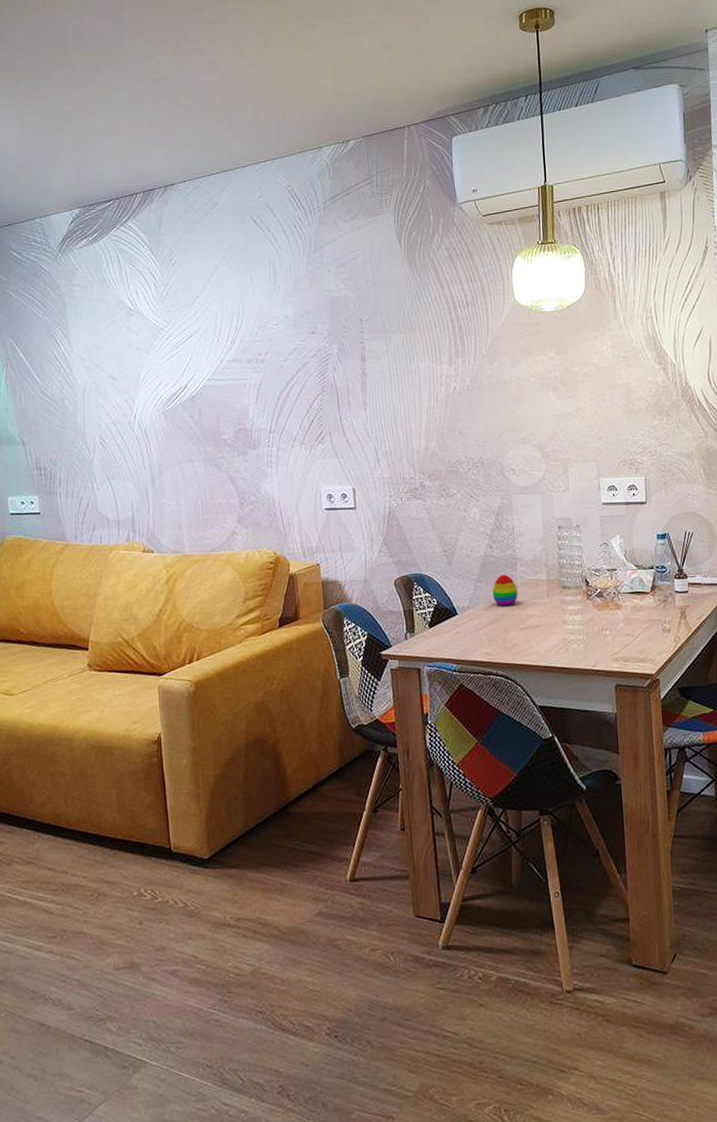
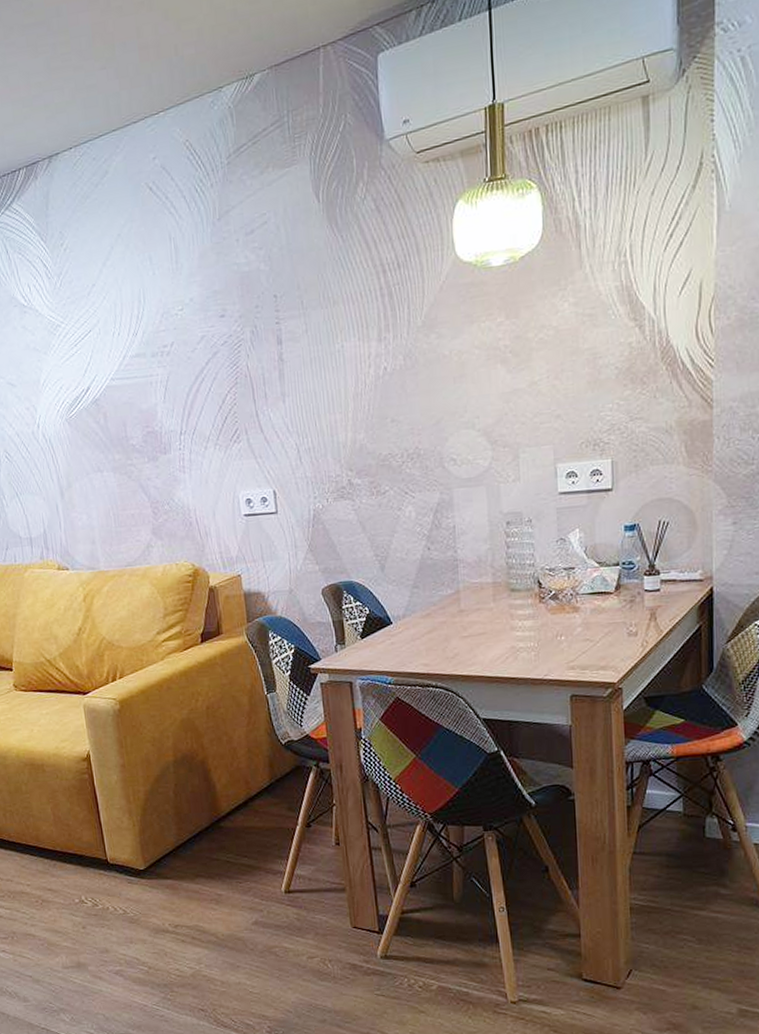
decorative egg: present [492,574,518,606] -> none [430,578,459,613]

